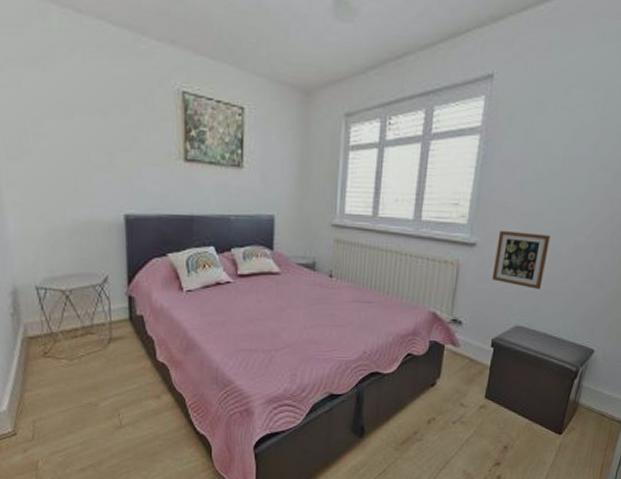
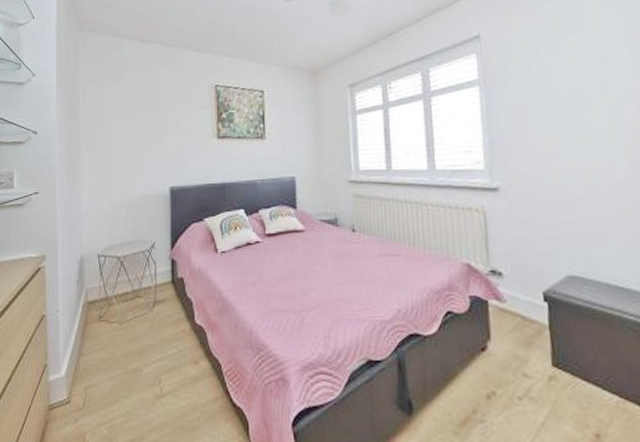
picture frame: present [491,230,551,290] -> none [521,172,587,233]

